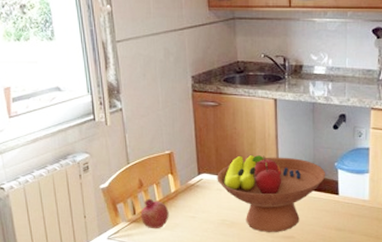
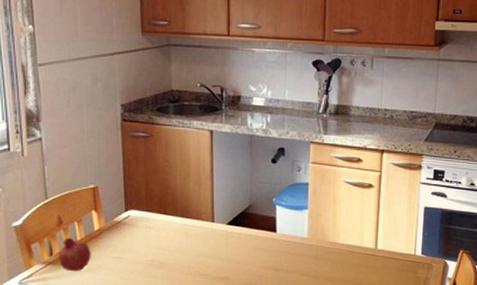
fruit bowl: present [217,154,326,232] -> none [146,189,264,273]

